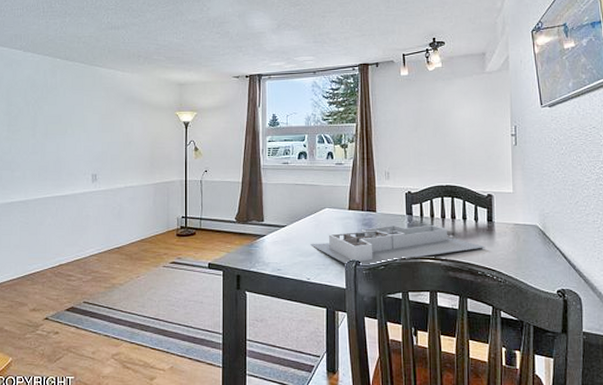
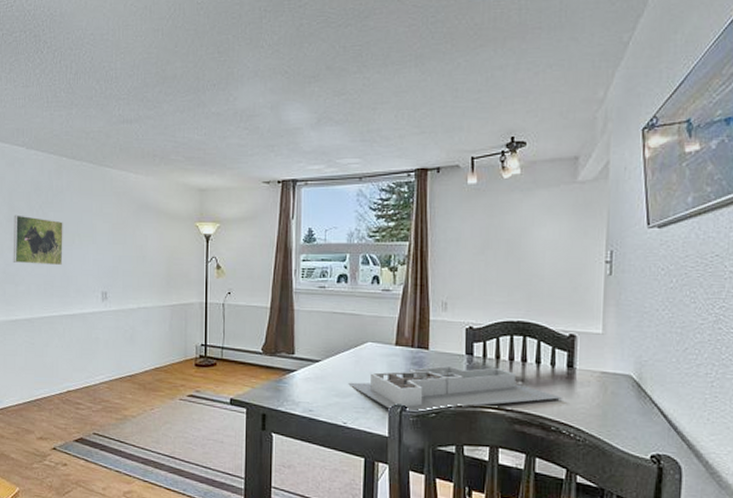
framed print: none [9,109,57,153] -> present [13,215,63,266]

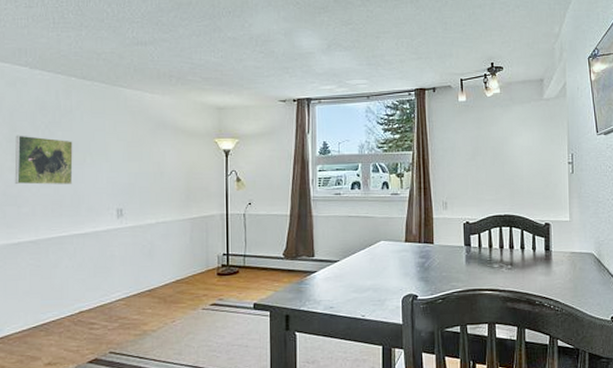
architectural model: present [348,365,563,412] -> none [365,255,544,300]

